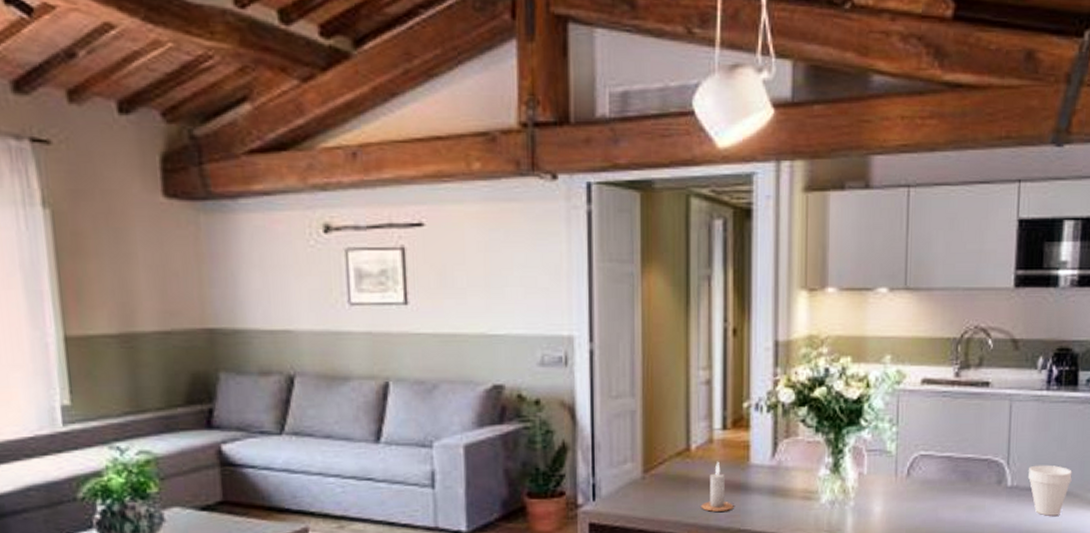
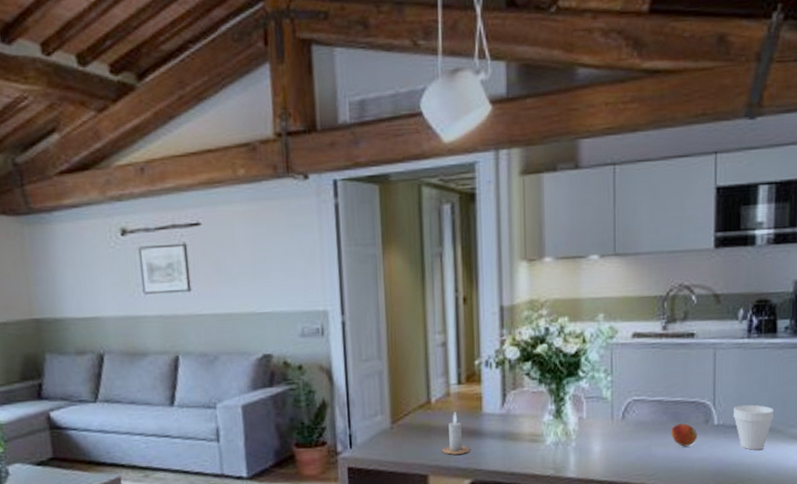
fruit: none [960,484,989,510] -> present [671,423,697,447]

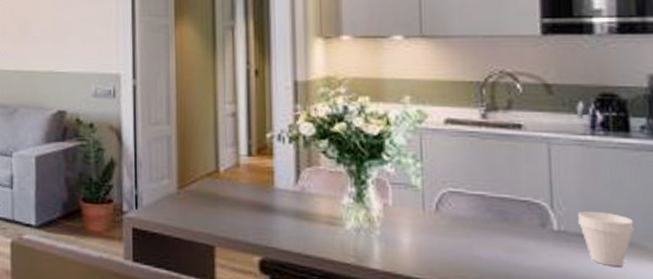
candle: present [441,411,470,455] -> none [230,183,261,229]
fruit: present [671,423,697,447] -> none [498,224,532,252]

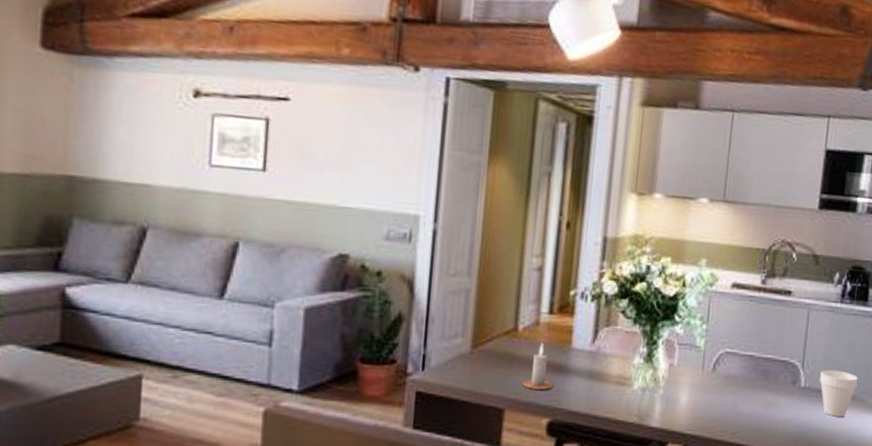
candle: none [230,183,261,229] -> present [522,342,553,390]

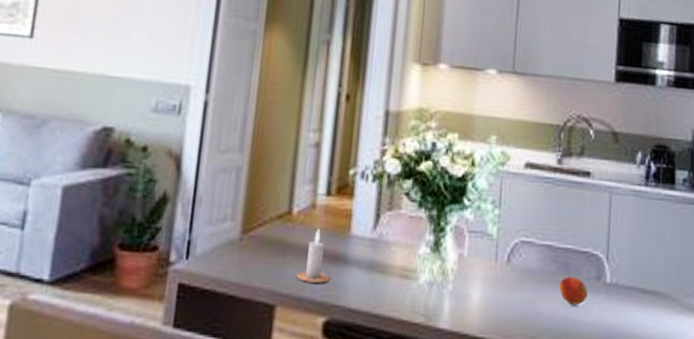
fruit: none [758,382,784,407] -> present [559,276,588,306]
cup: present [820,369,858,417] -> none [627,263,670,319]

